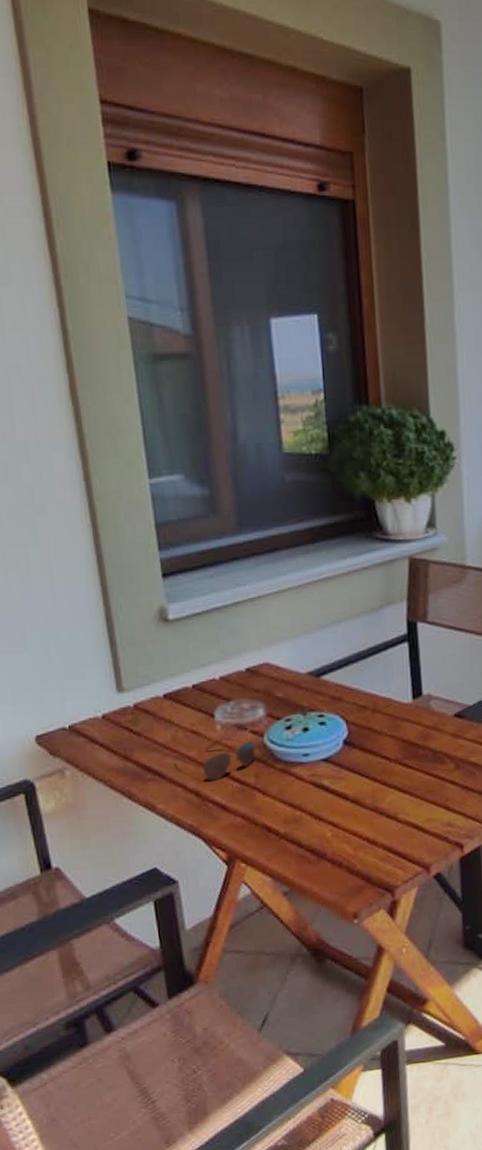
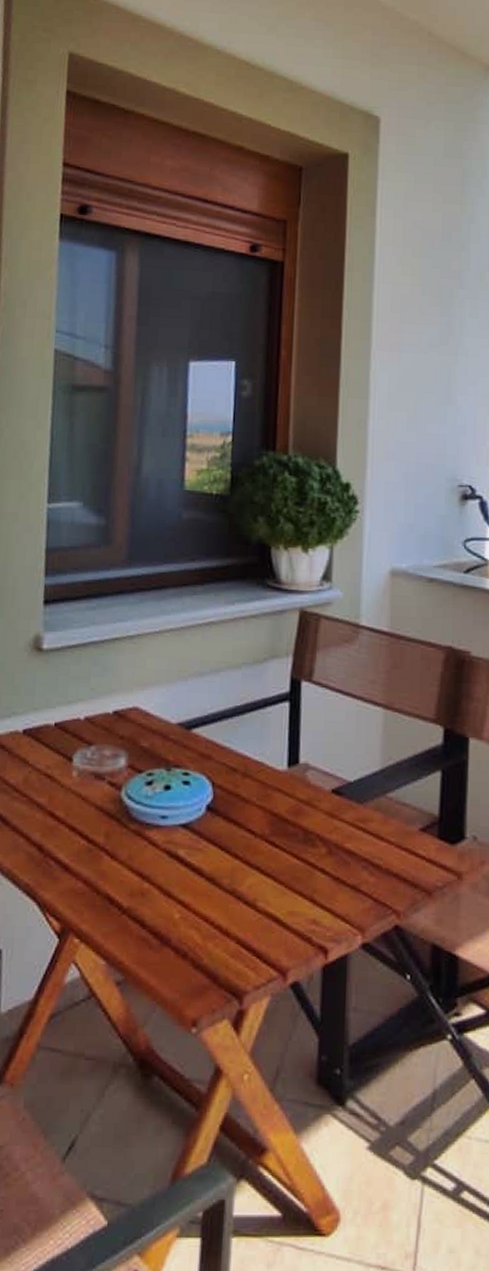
sunglasses: present [174,737,256,781] -> none [21,785,112,835]

